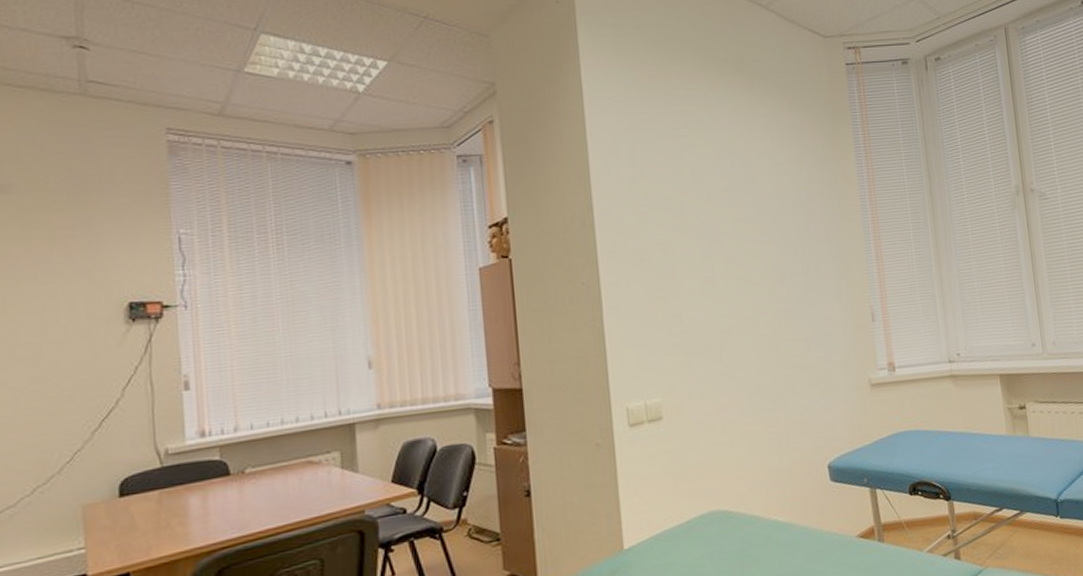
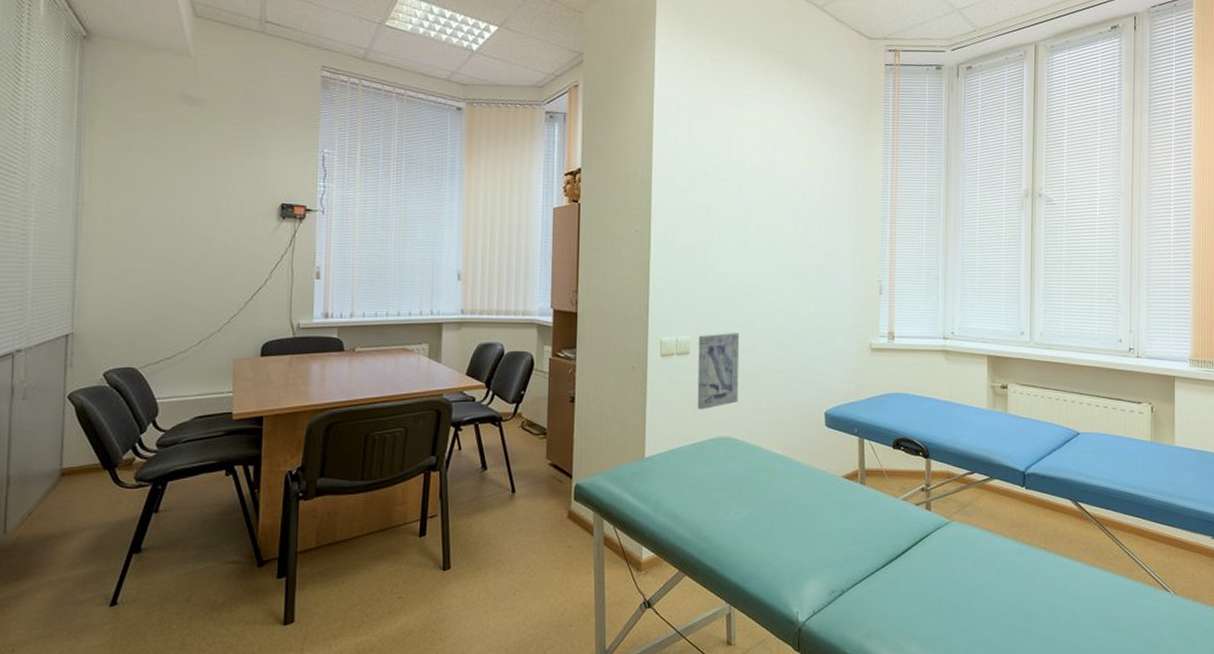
wall art: none [671,387,727,484] -> present [697,333,740,410]

